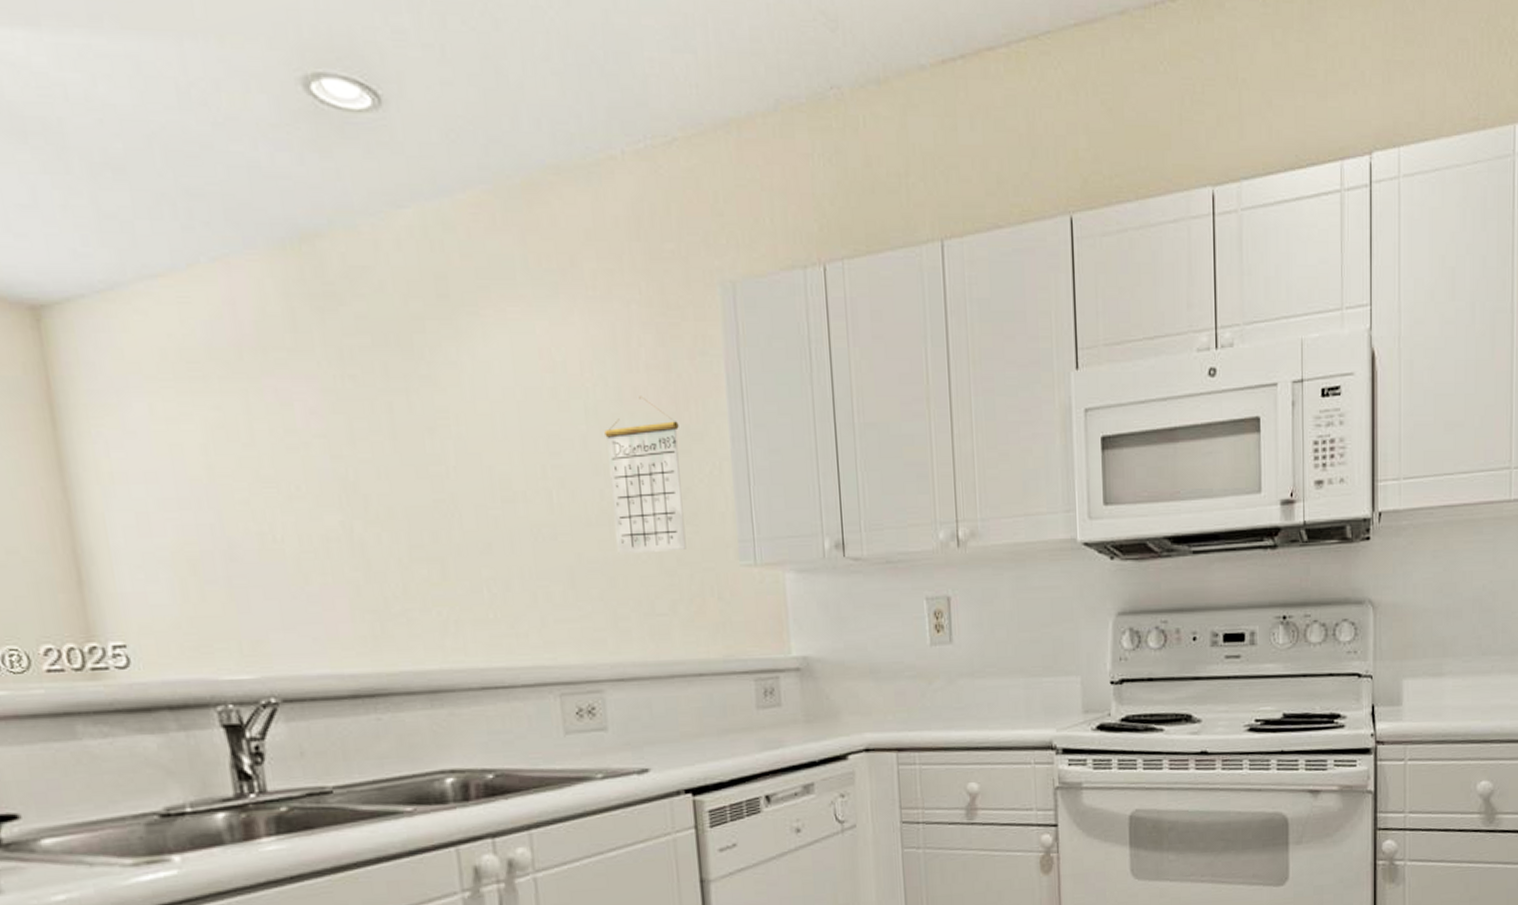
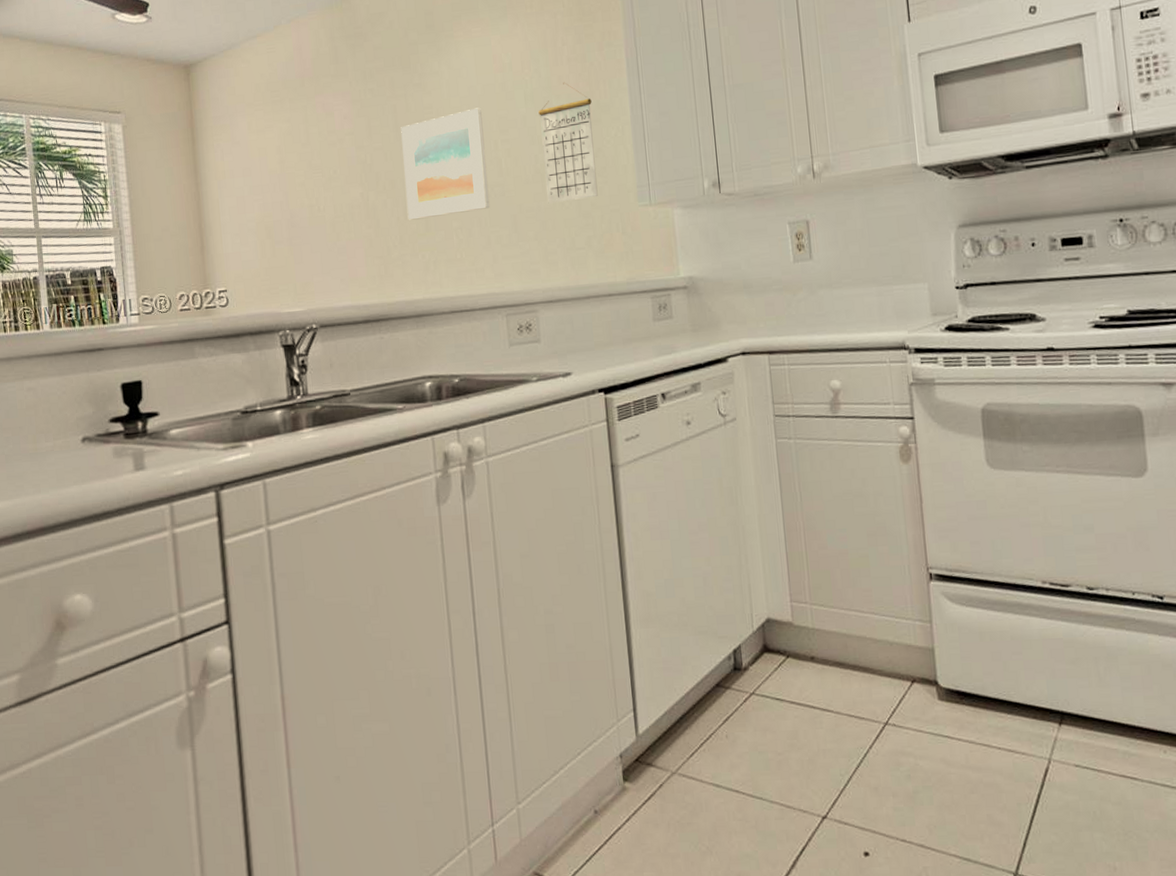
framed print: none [400,418,536,564] -> present [401,107,490,220]

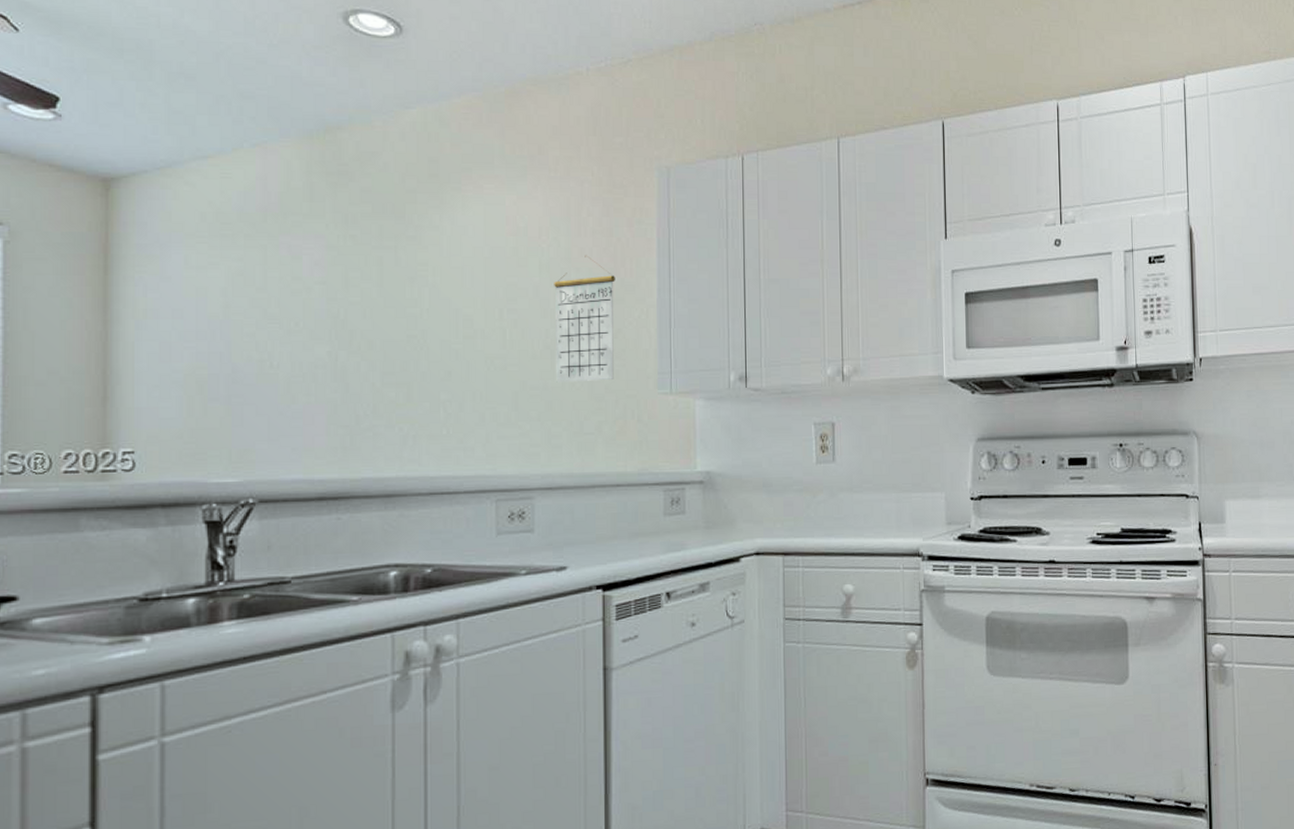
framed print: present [401,107,490,220] -> none [385,271,488,387]

